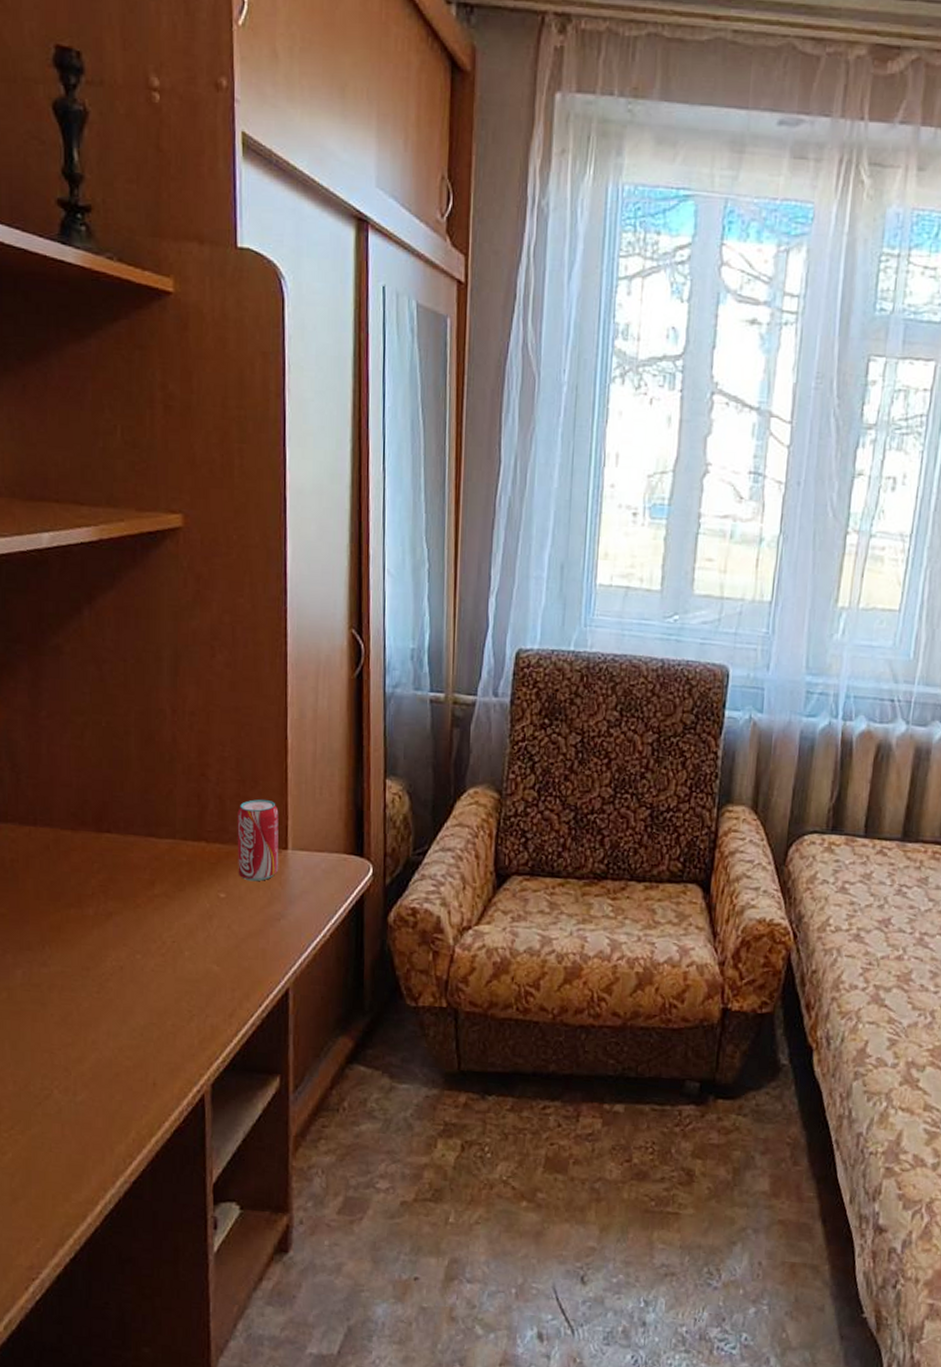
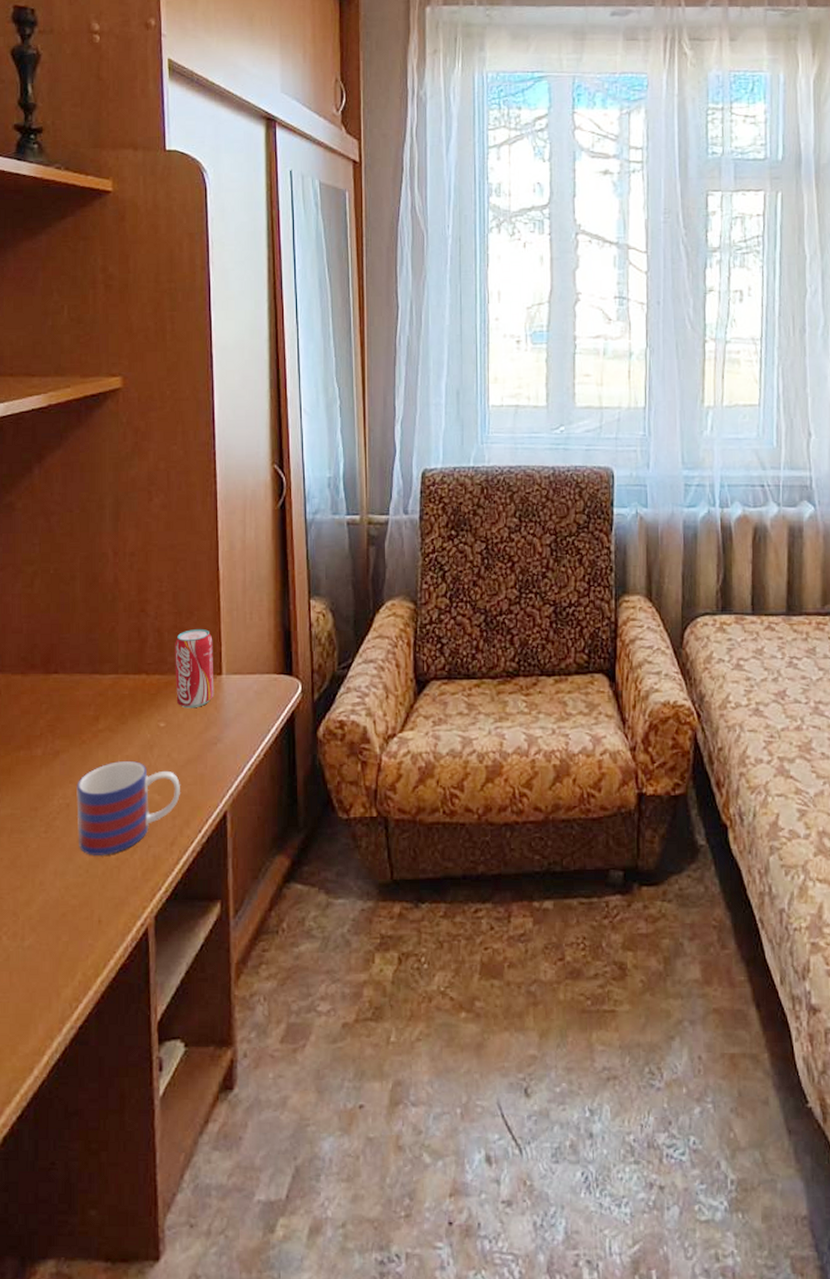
mug: none [131,928,240,1021] -> present [76,760,180,857]

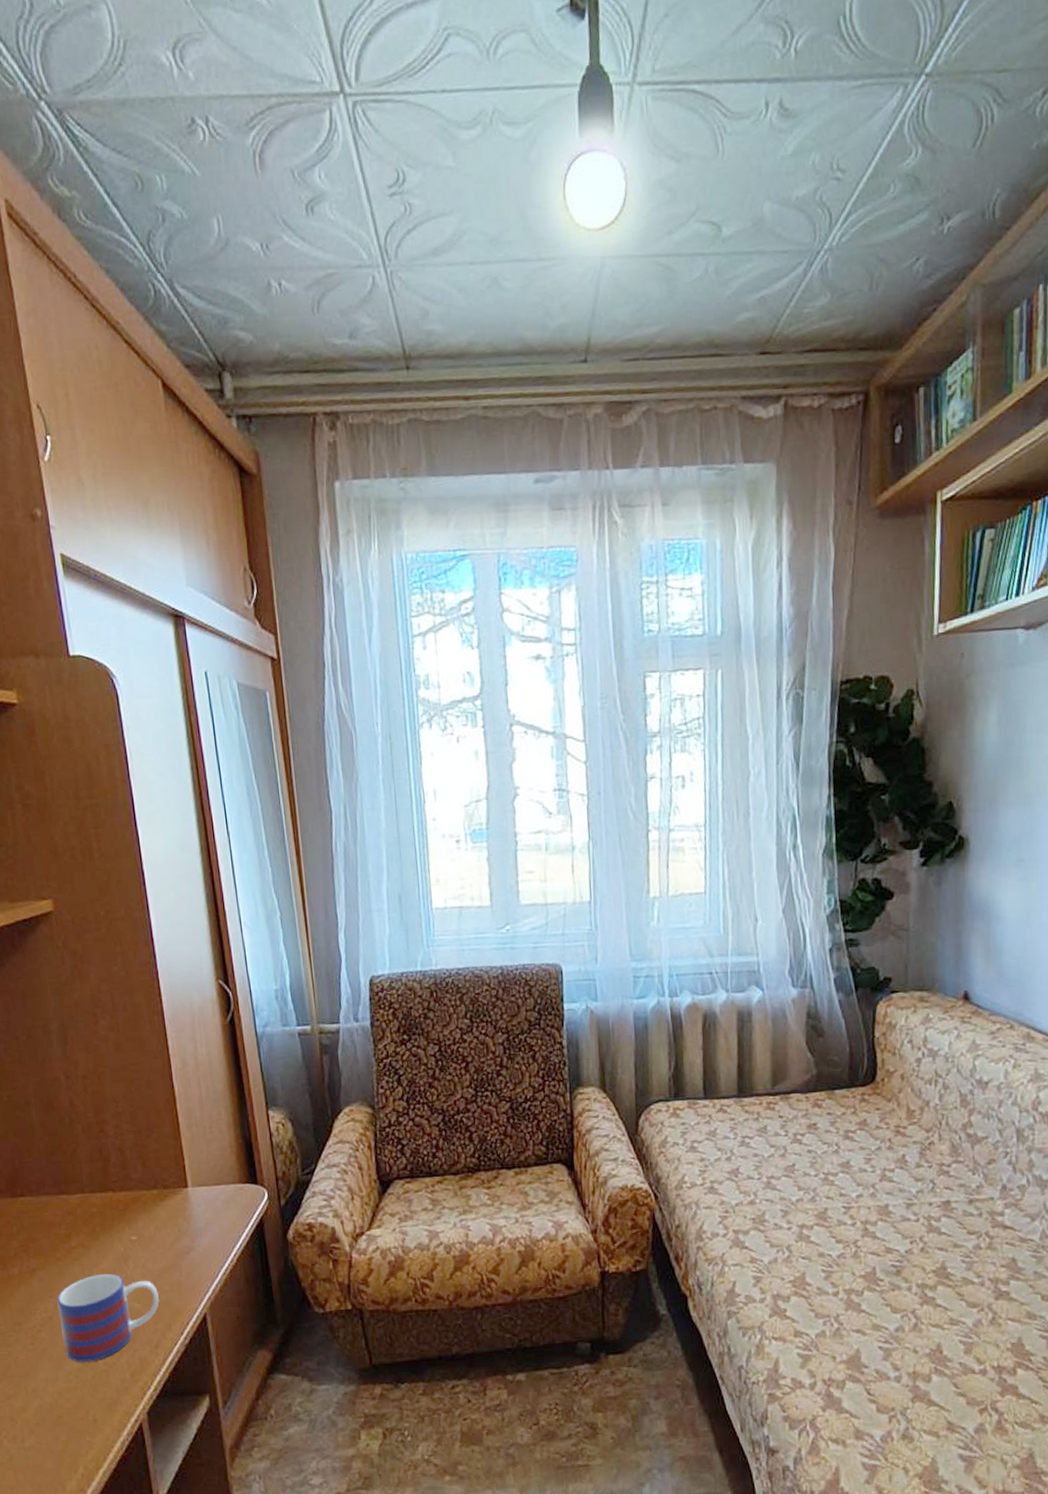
beverage can: present [175,629,214,709] -> none [137,1145,182,1222]

